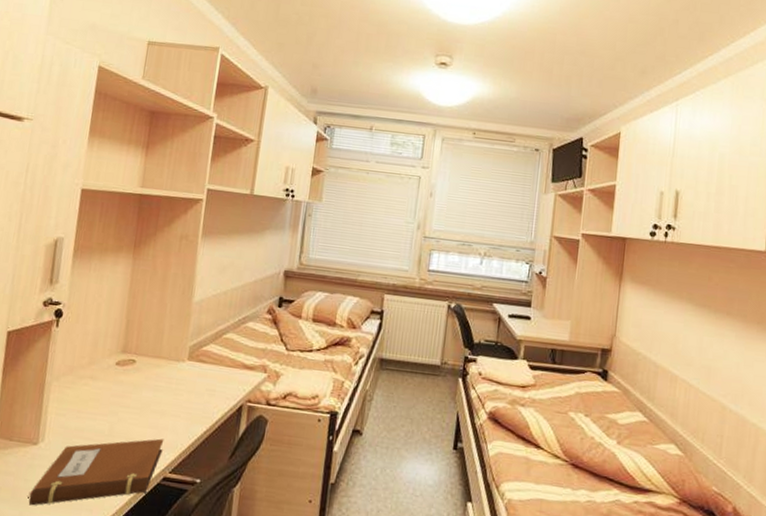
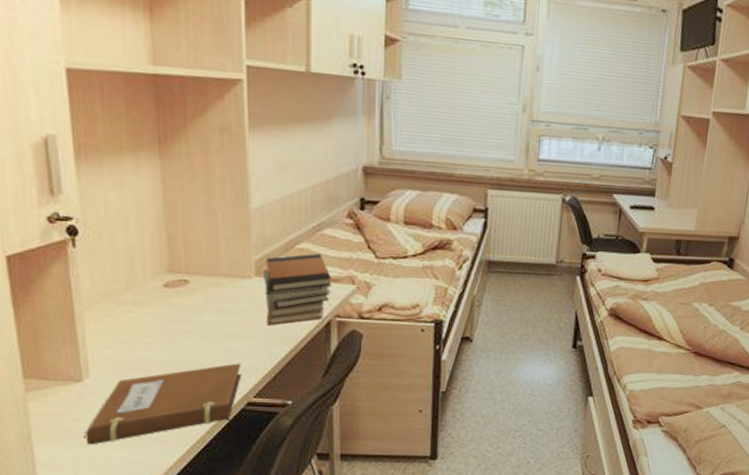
book stack: none [190,343,248,406] -> present [264,253,332,326]

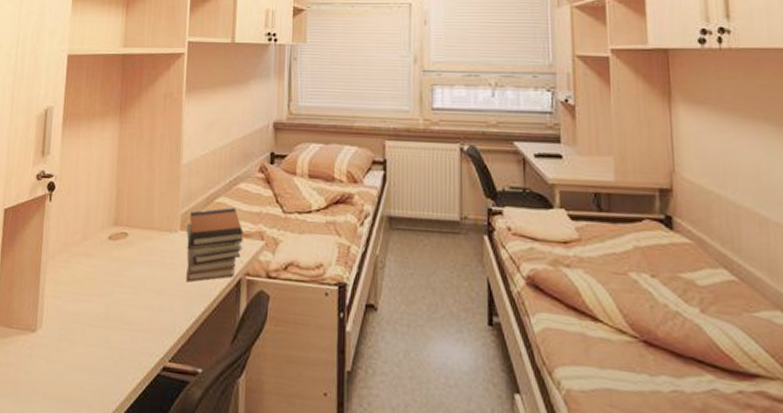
notebook: present [85,363,242,445] -> none [29,321,162,402]

